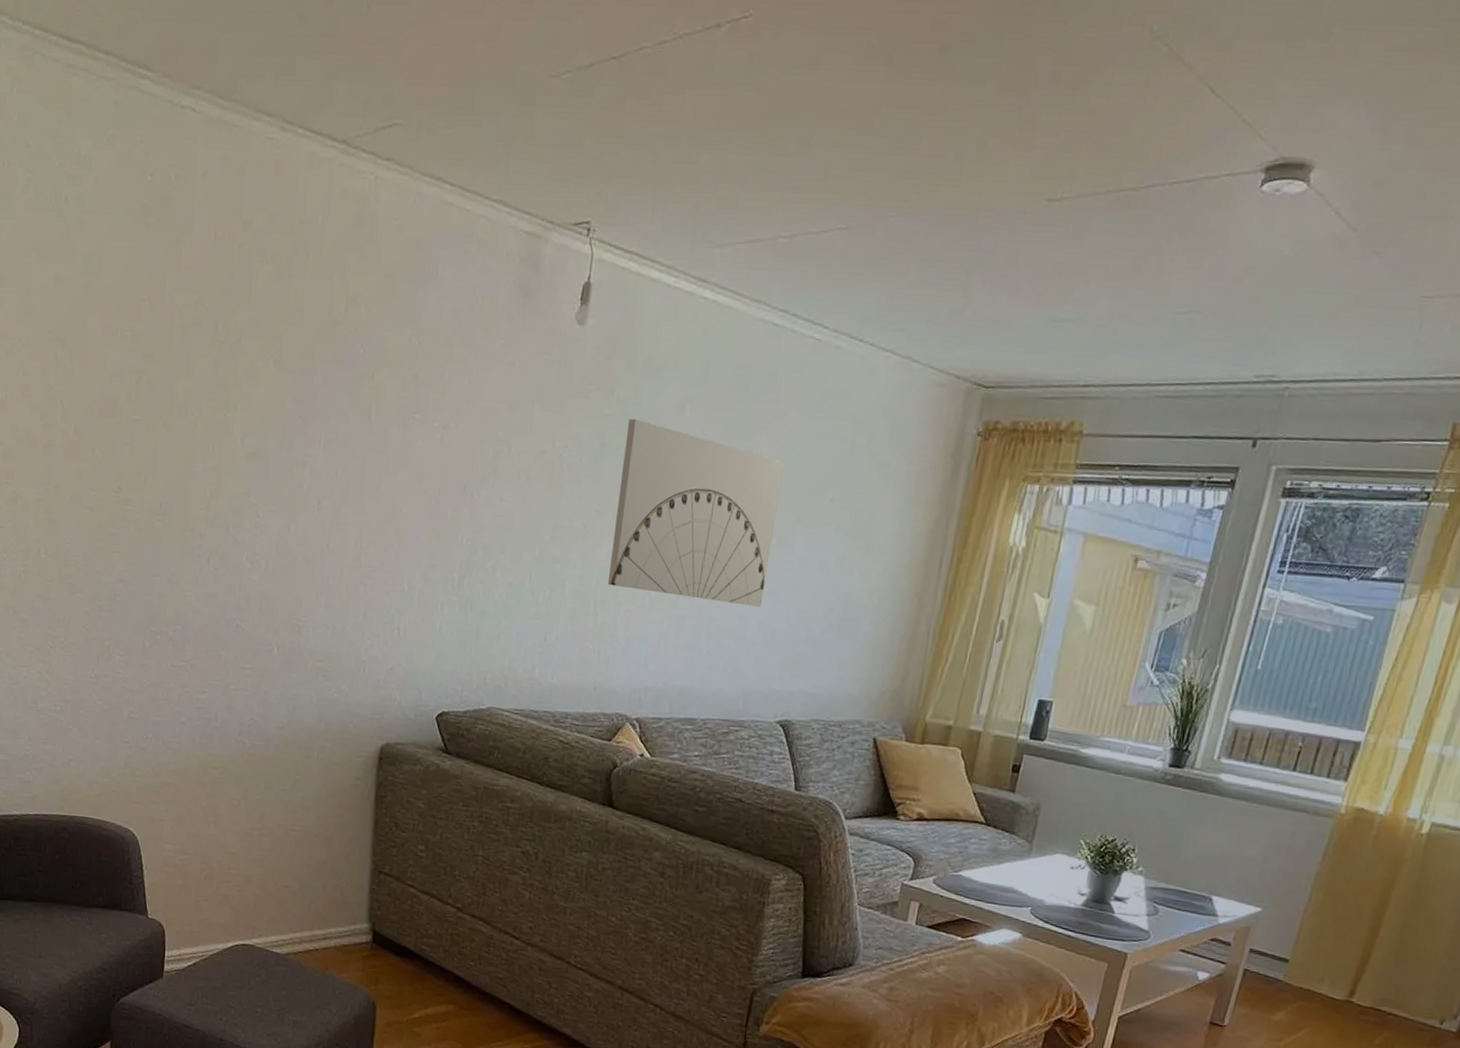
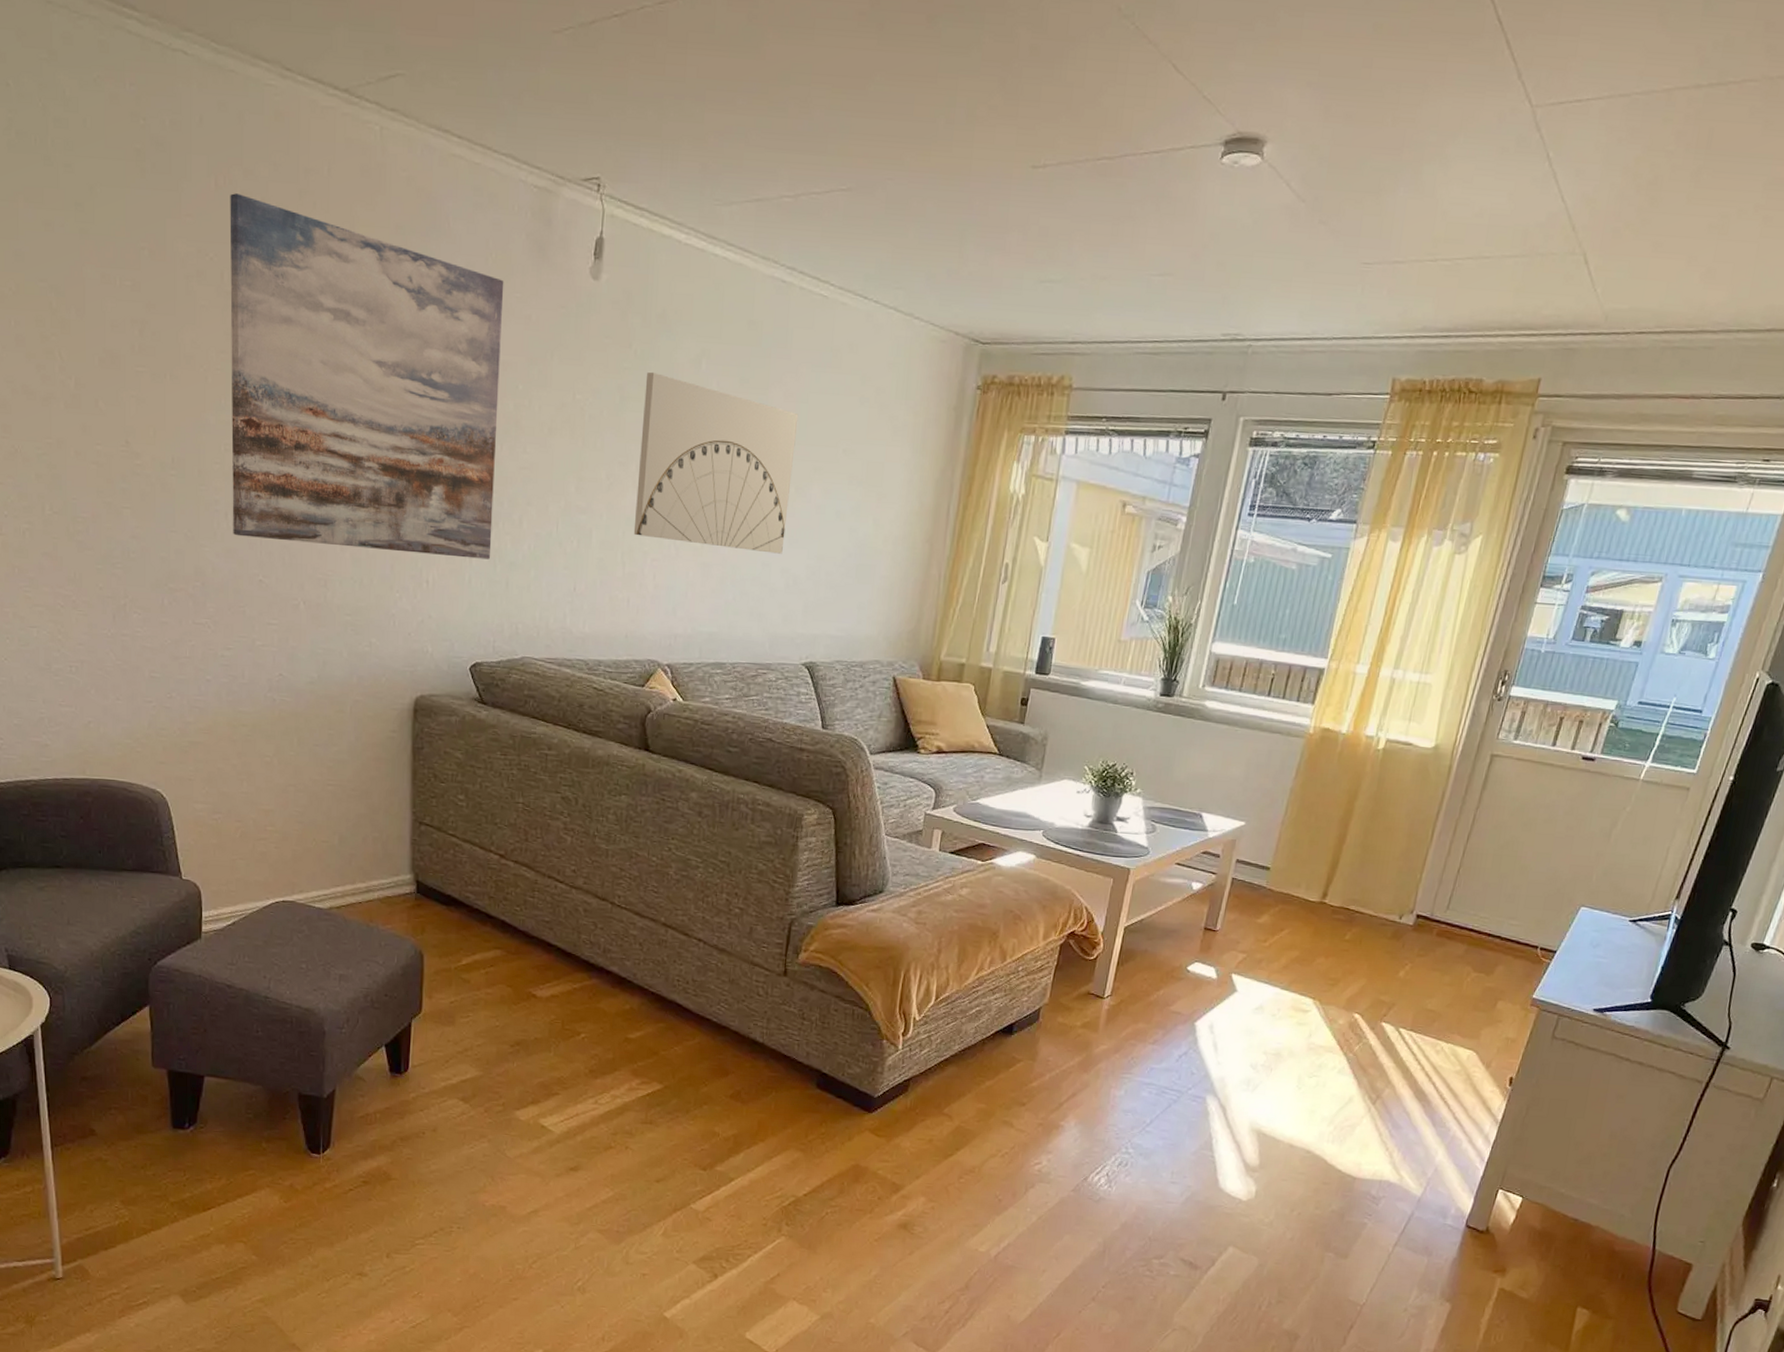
wall art: none [214,245,489,608] -> present [229,193,504,560]

